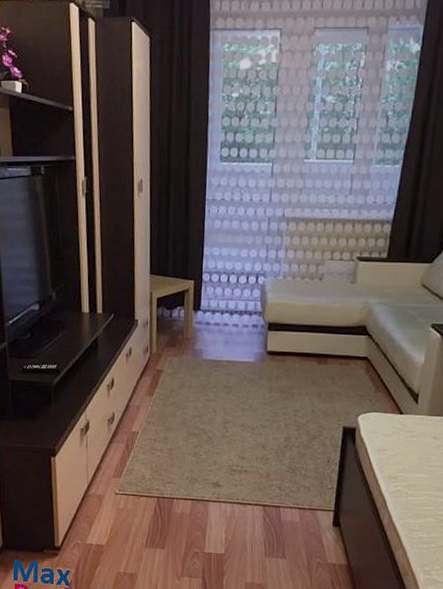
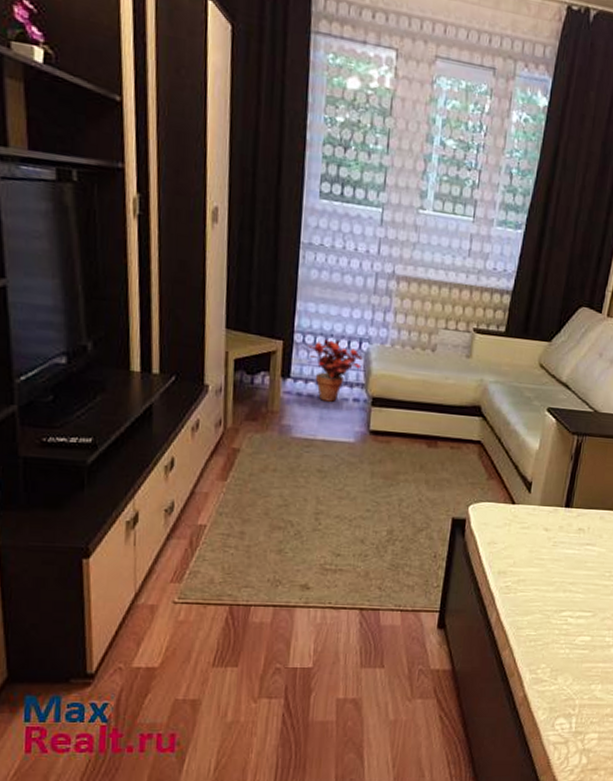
potted plant: none [214,277,259,329] -> present [308,339,363,402]

